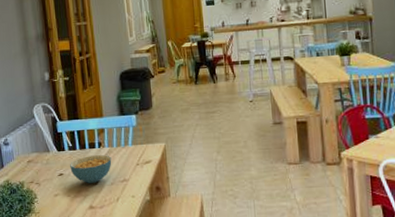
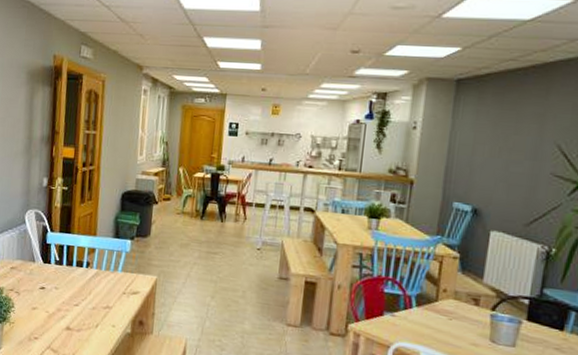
cereal bowl: present [70,155,112,183] -> none [53,274,98,304]

